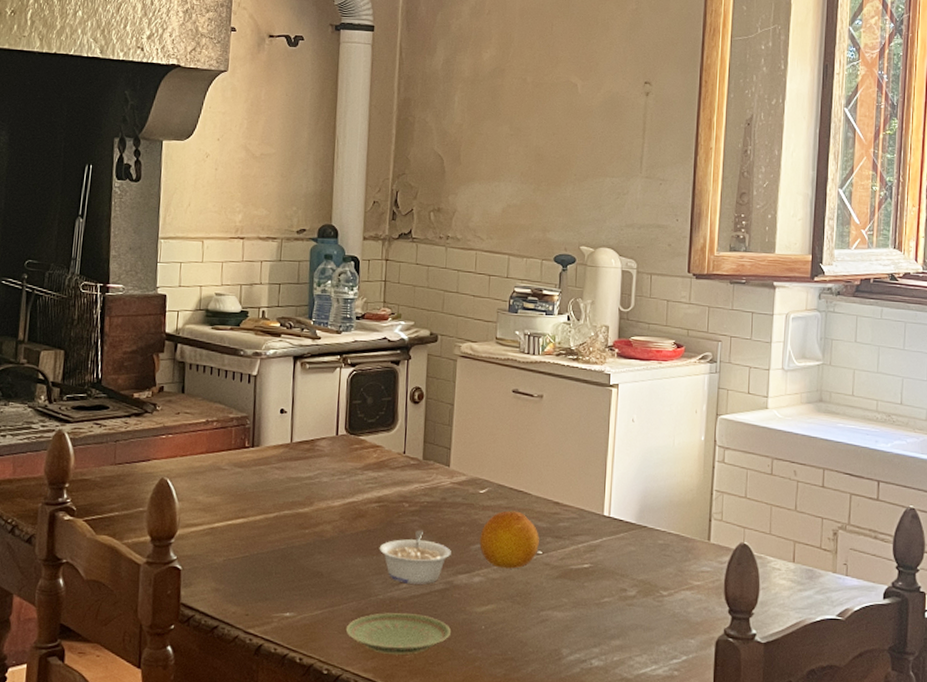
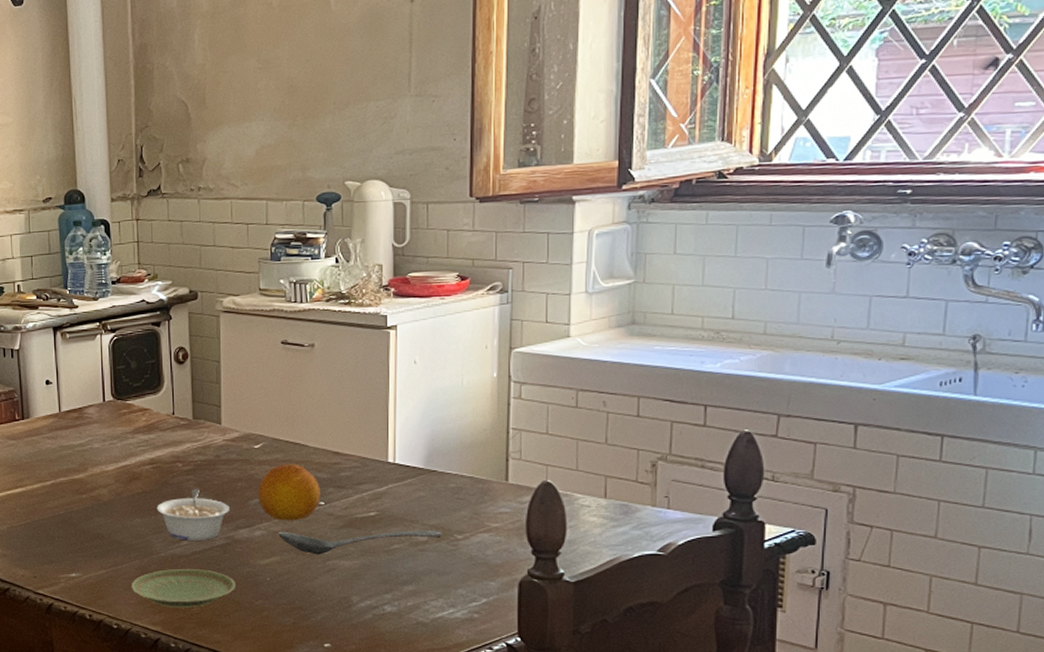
stirrer: none [496,580,649,605] -> present [278,530,442,555]

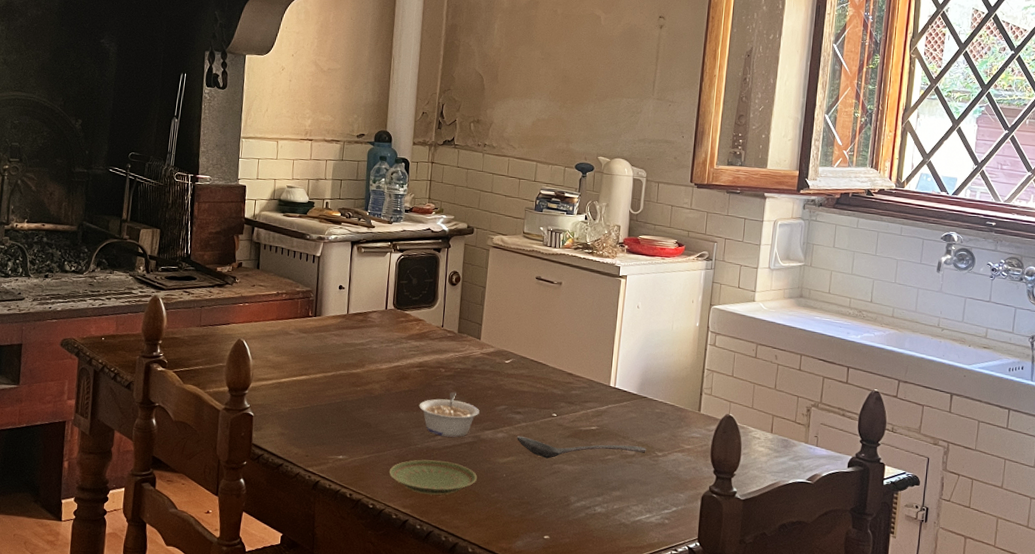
fruit: present [258,462,320,521] -> none [503,378,555,428]

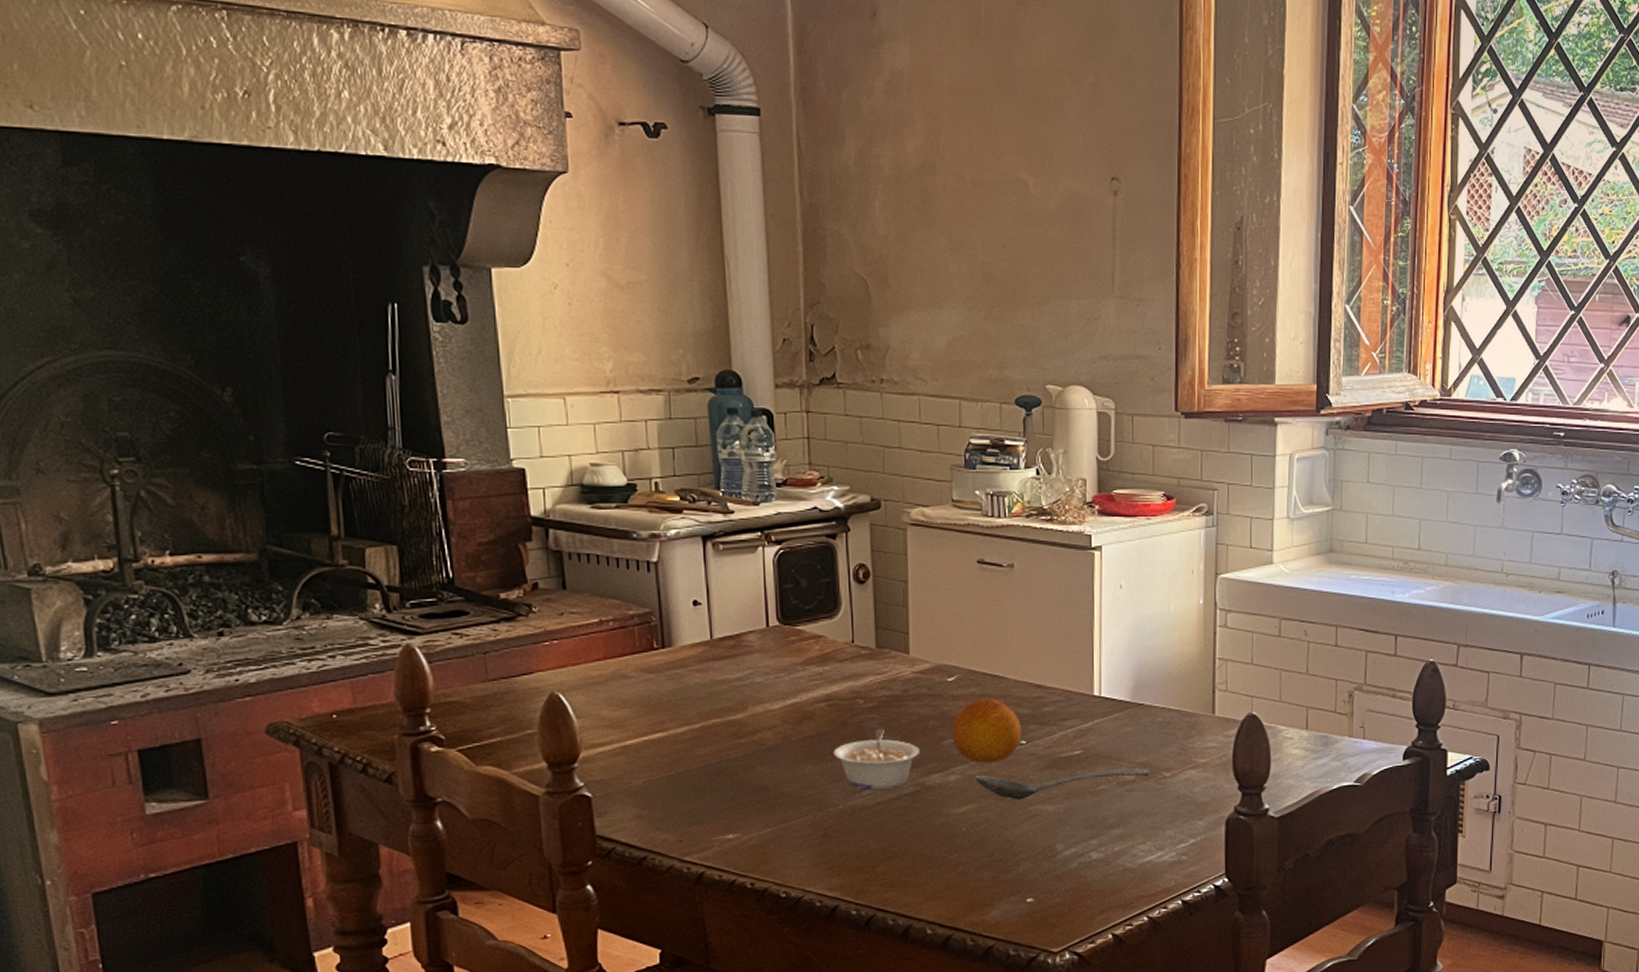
plate: present [389,459,478,496] -> none [802,822,928,869]
fruit: none [503,378,555,428] -> present [952,697,1022,763]

